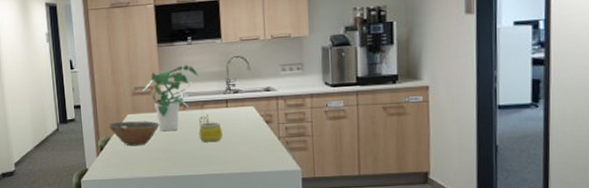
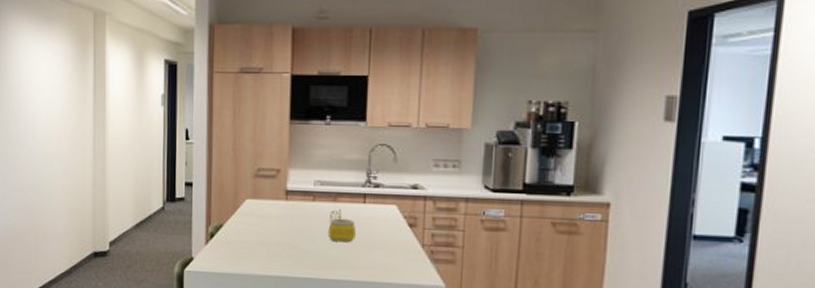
bowl: present [108,121,160,147] -> none [222,207,283,238]
potted plant: present [143,65,199,132] -> none [267,148,335,225]

